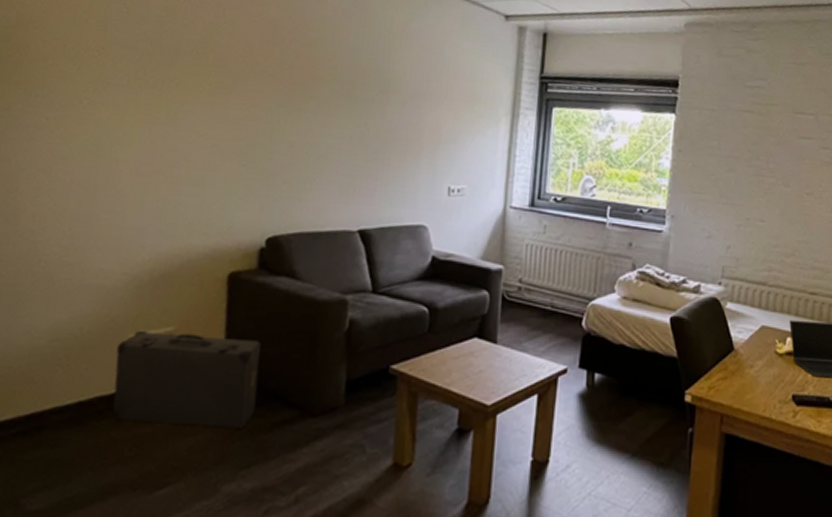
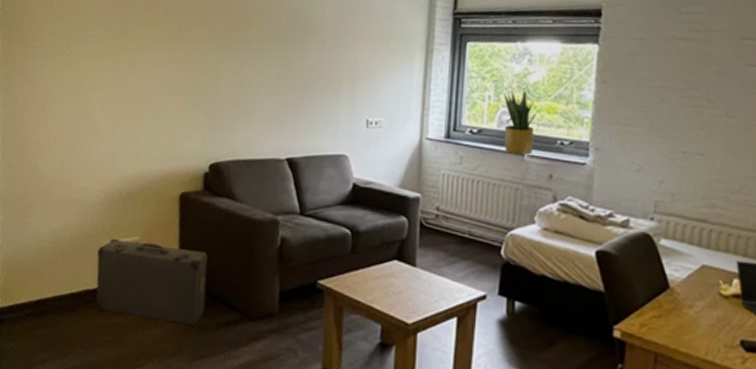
planter: none [587,156,620,224] -> present [504,89,539,156]

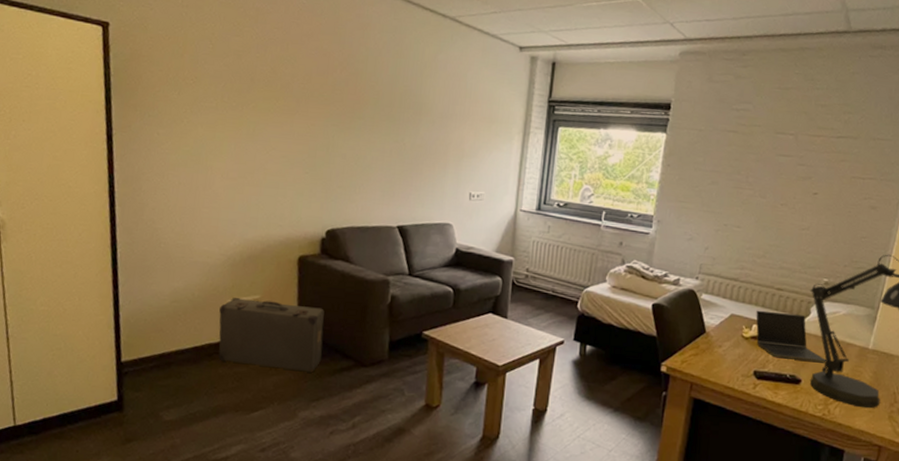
planter: present [504,89,539,156] -> none [585,169,615,226]

